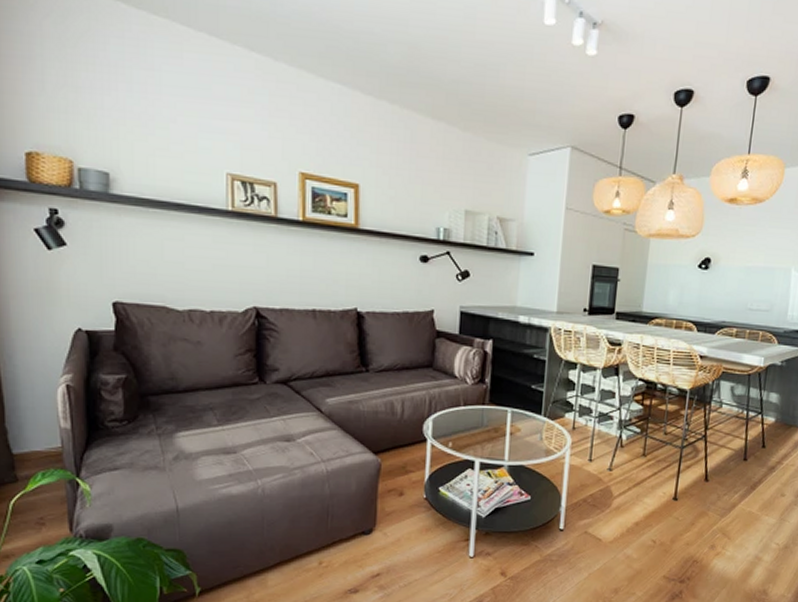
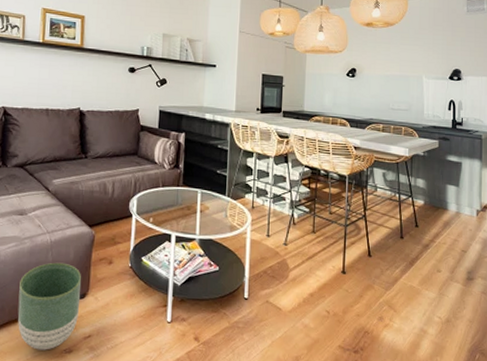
planter: none [291,495,367,591] -> present [17,262,82,350]

